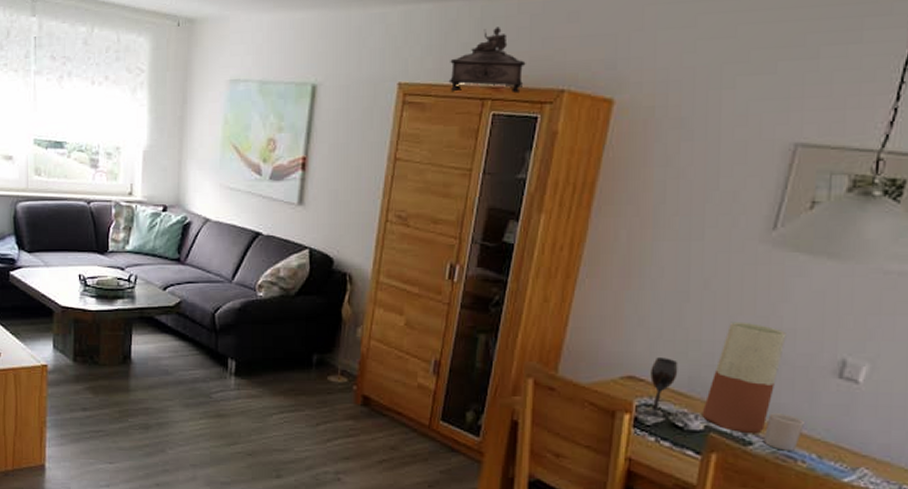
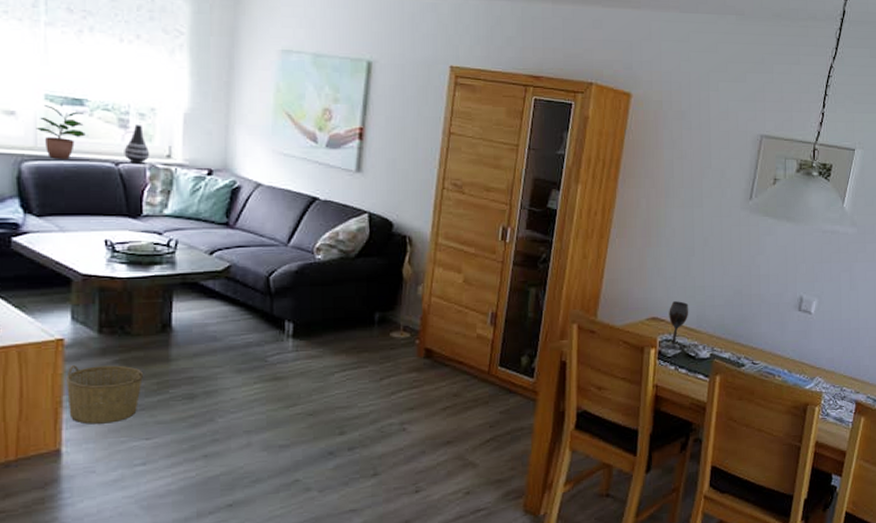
potted plant: none [27,149,65,199] -> present [35,105,86,159]
basket: none [49,390,109,445] -> present [67,365,144,424]
vase: none [94,164,115,202] -> present [124,125,150,164]
decorative box: present [448,26,526,94] -> none [495,26,561,83]
vase: present [702,321,786,433] -> none [708,270,763,357]
mug: present [764,412,804,451] -> none [752,339,778,369]

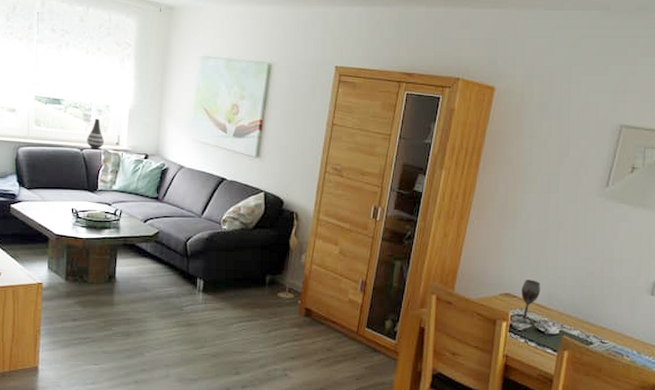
potted plant: present [35,105,86,159] -> none [28,104,61,146]
basket: present [67,365,144,424] -> none [43,304,95,350]

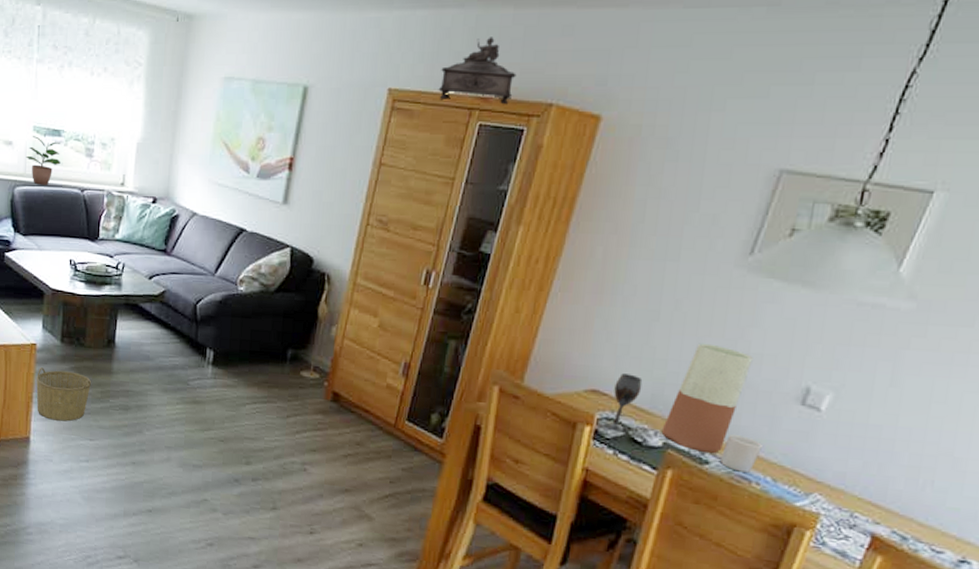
potted plant: none [28,104,61,146] -> present [25,136,61,185]
basket: none [43,304,95,350] -> present [36,367,92,422]
vase: present [87,119,105,150] -> none [88,154,108,191]
decorative box: none [374,28,431,79] -> present [438,37,517,105]
vase: none [557,253,616,336] -> present [661,343,753,453]
mug: none [601,320,628,349] -> present [720,433,762,473]

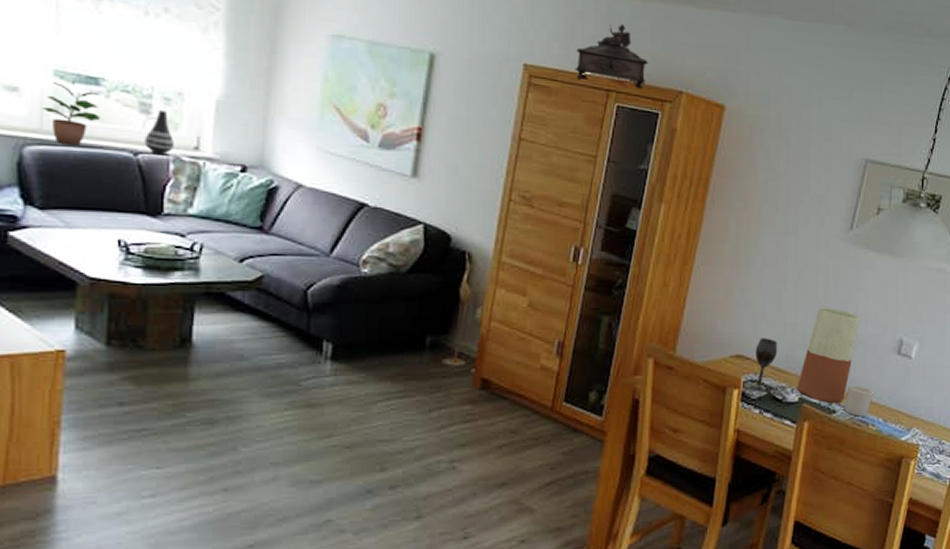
basket: present [36,367,92,422] -> none [66,381,158,449]
vase: none [88,154,108,191] -> present [144,110,175,155]

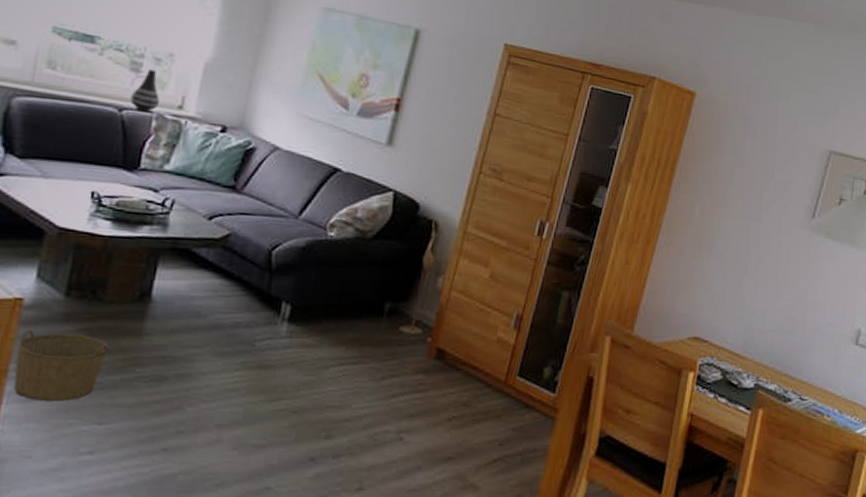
potted plant: present [41,82,100,146] -> none [35,38,93,99]
basket: none [66,381,158,449] -> present [13,330,110,401]
decorative box: present [575,24,648,90] -> none [553,11,624,73]
wine glass: present [748,338,778,394] -> none [704,321,736,378]
vase: present [797,307,860,402] -> none [753,293,819,391]
mug: present [844,384,874,417] -> none [800,372,830,407]

